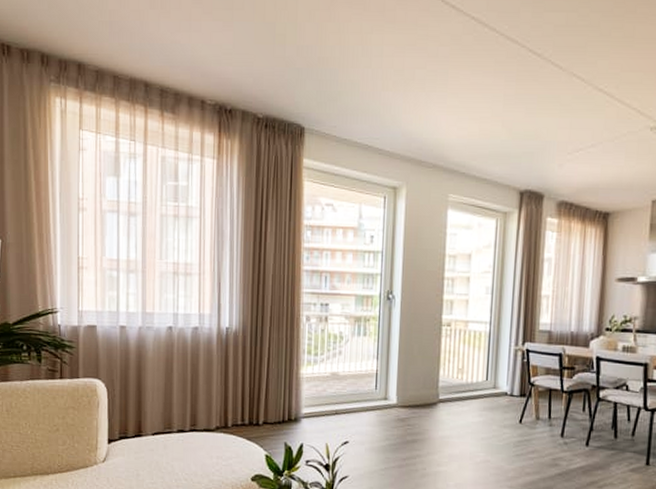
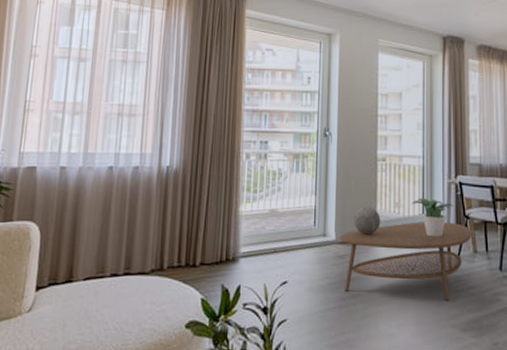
coffee table: none [401,388,535,464] -> present [340,222,472,301]
decorative orb: none [415,372,443,400] -> present [353,206,381,235]
potted plant: none [476,364,519,404] -> present [412,198,454,237]

